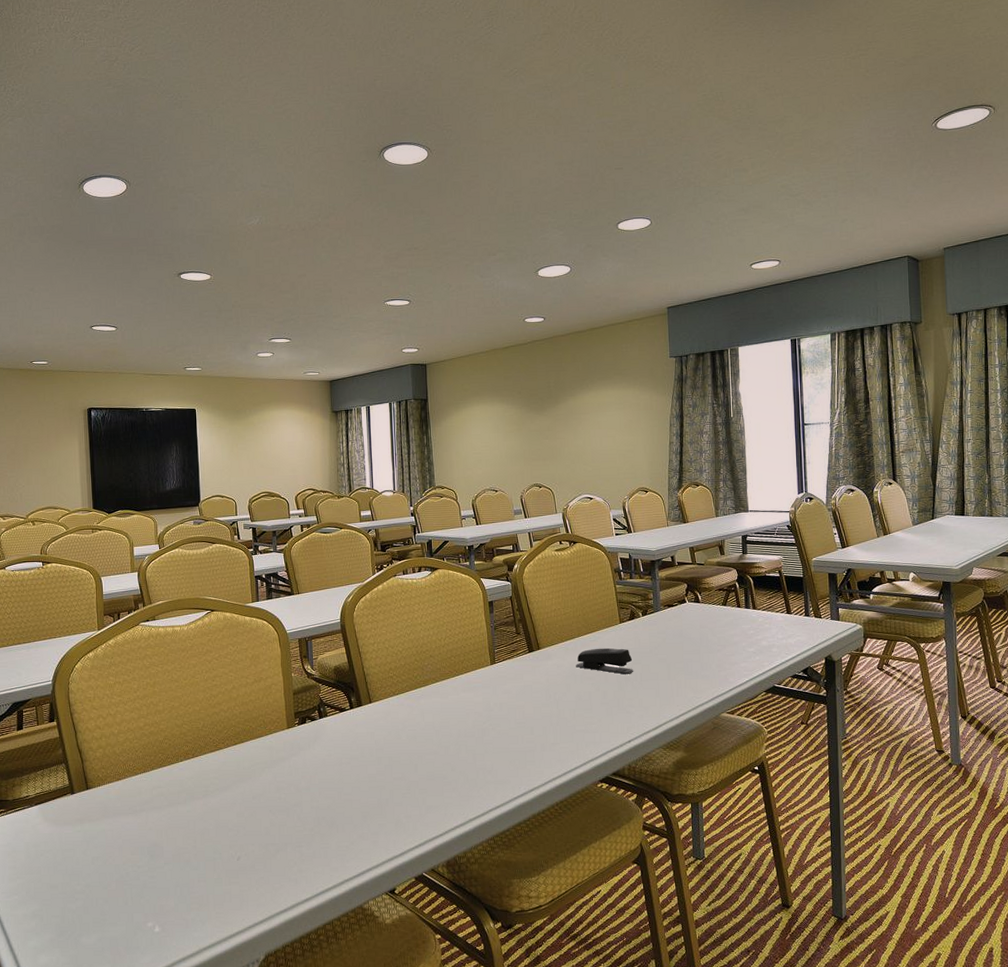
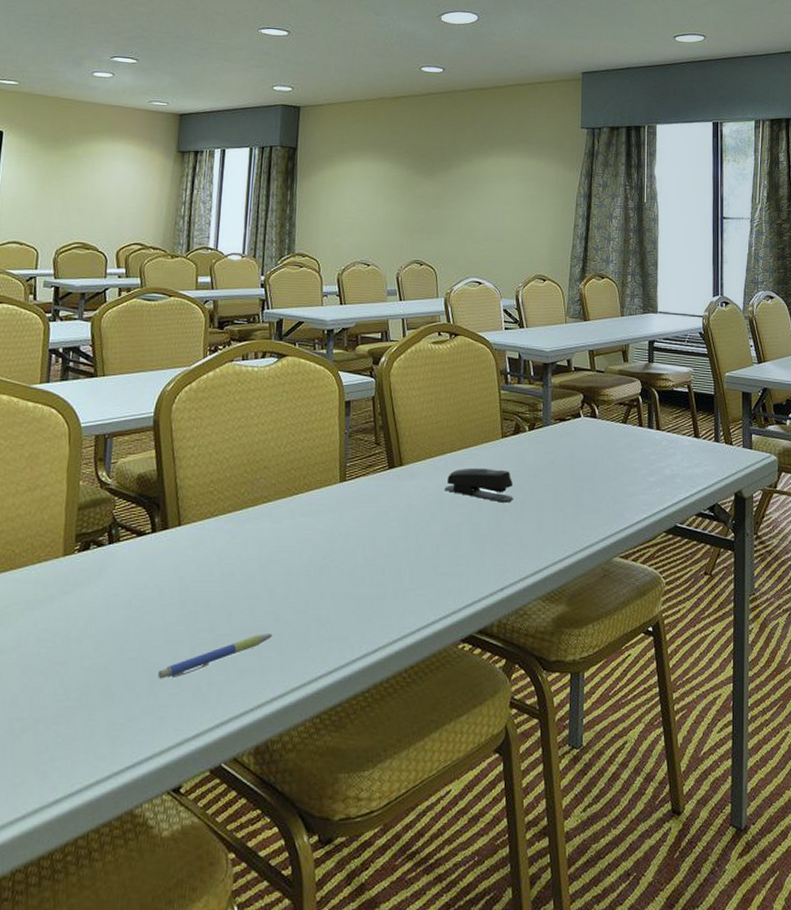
pen: none [368,780,451,814] -> present [158,633,273,679]

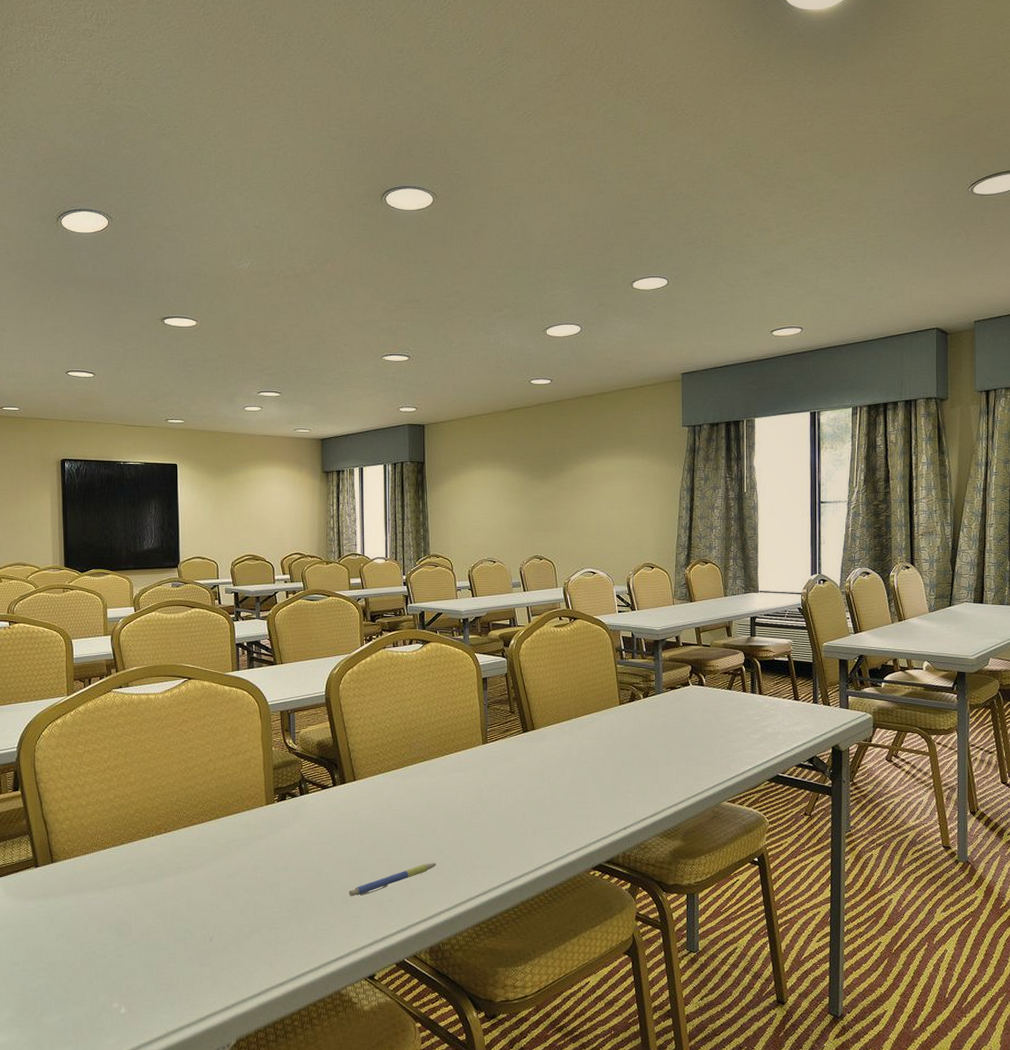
stapler: present [444,467,514,503] -> none [572,730,632,758]

